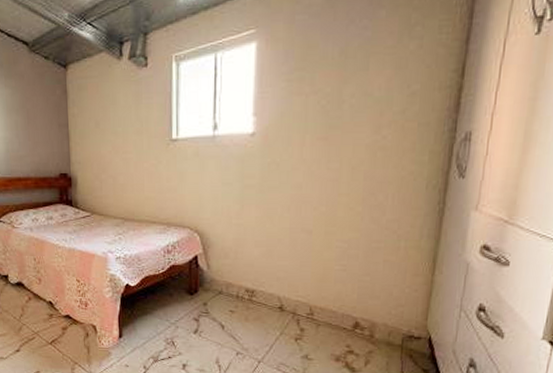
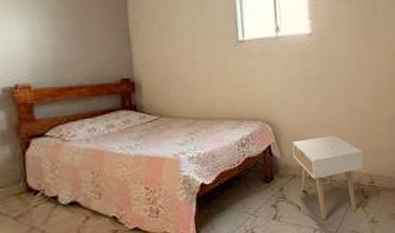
nightstand: none [221,253,304,345] -> present [292,135,364,220]

